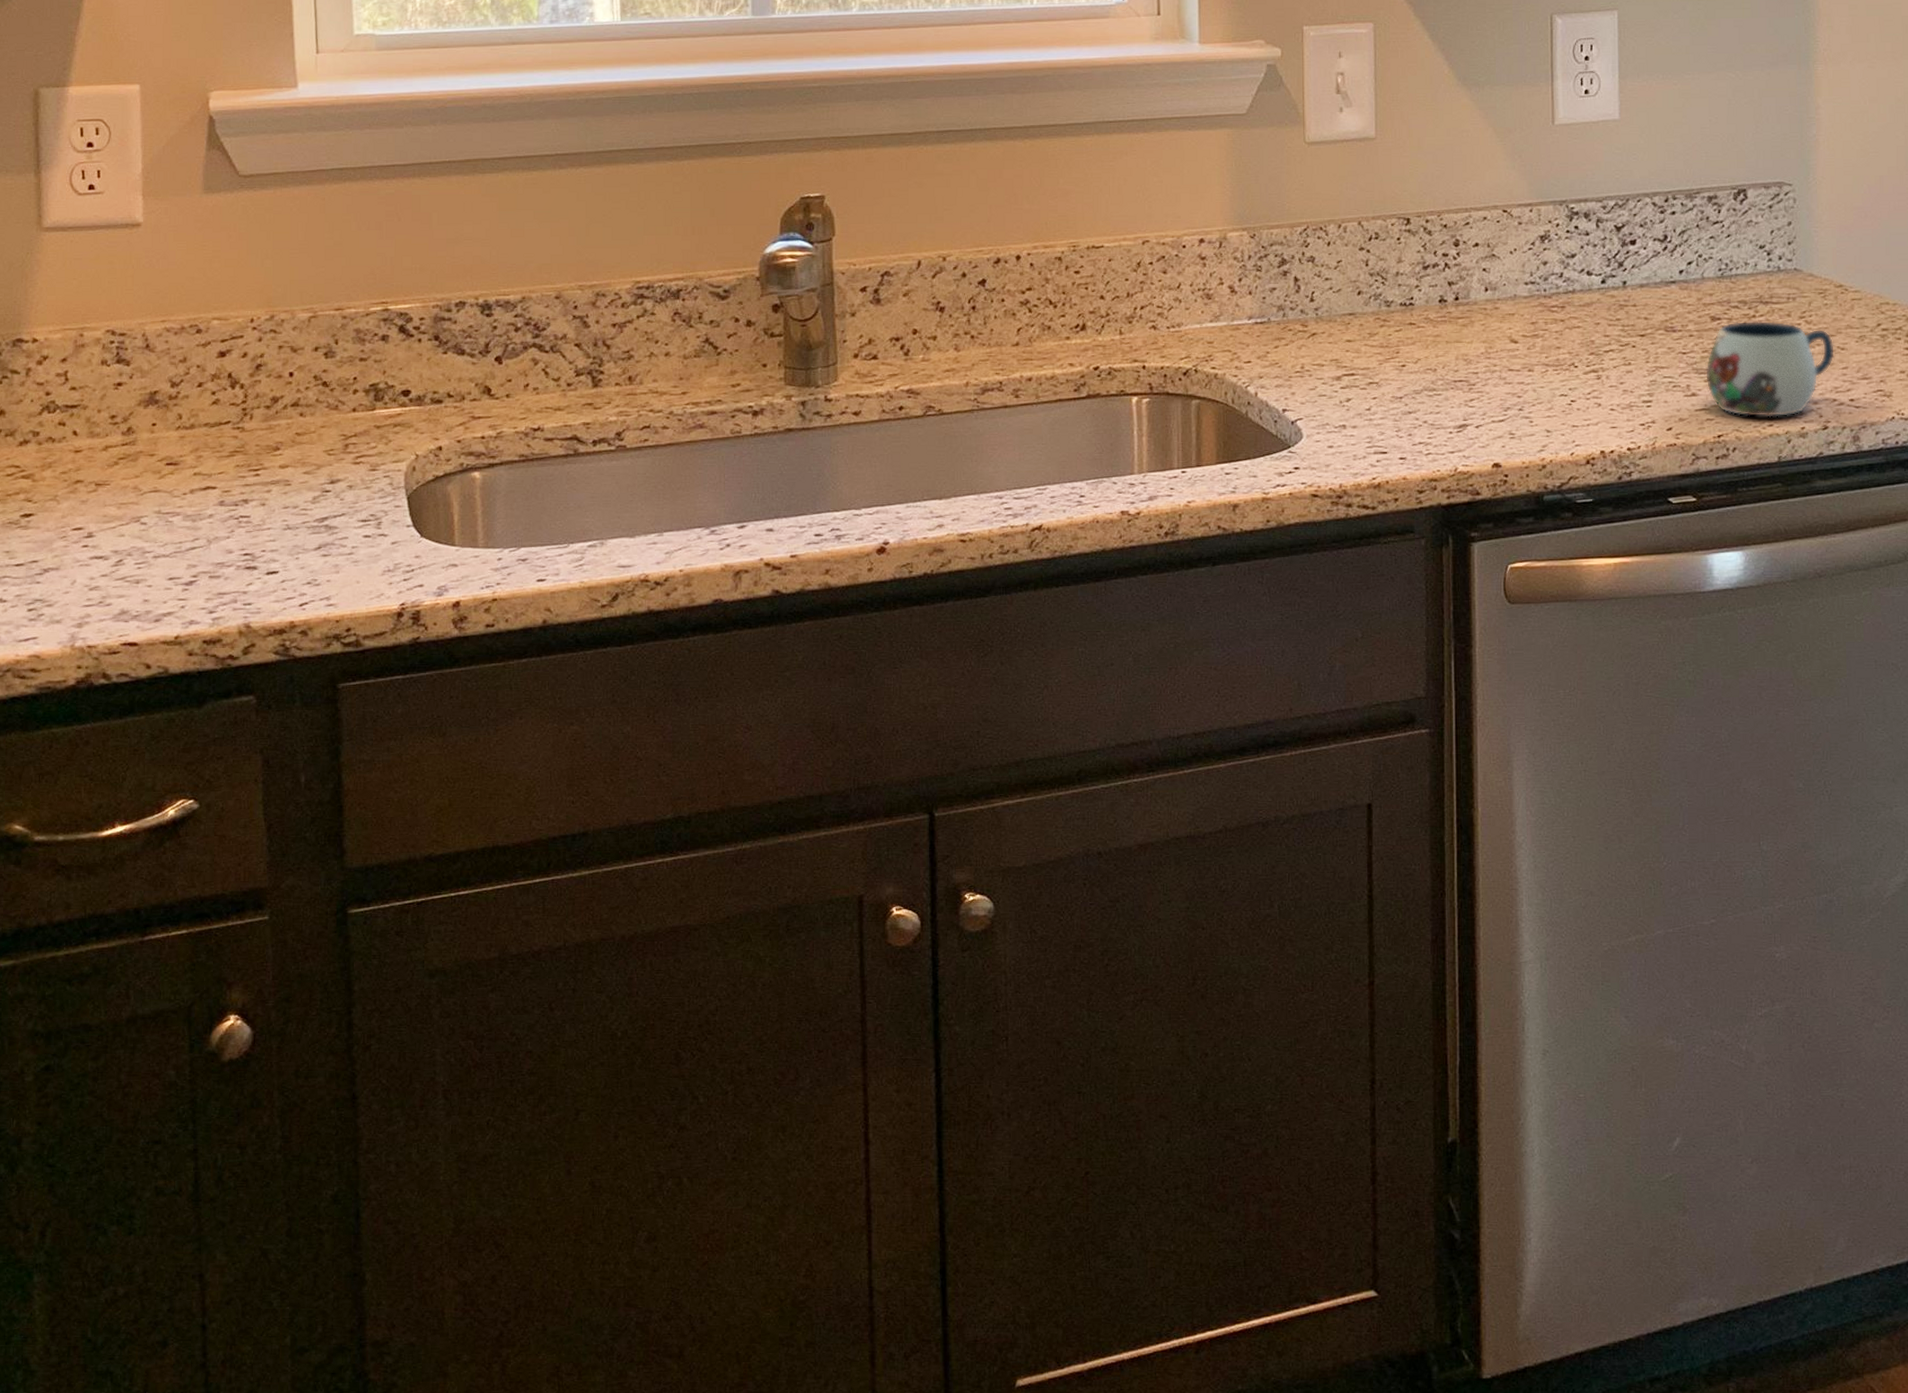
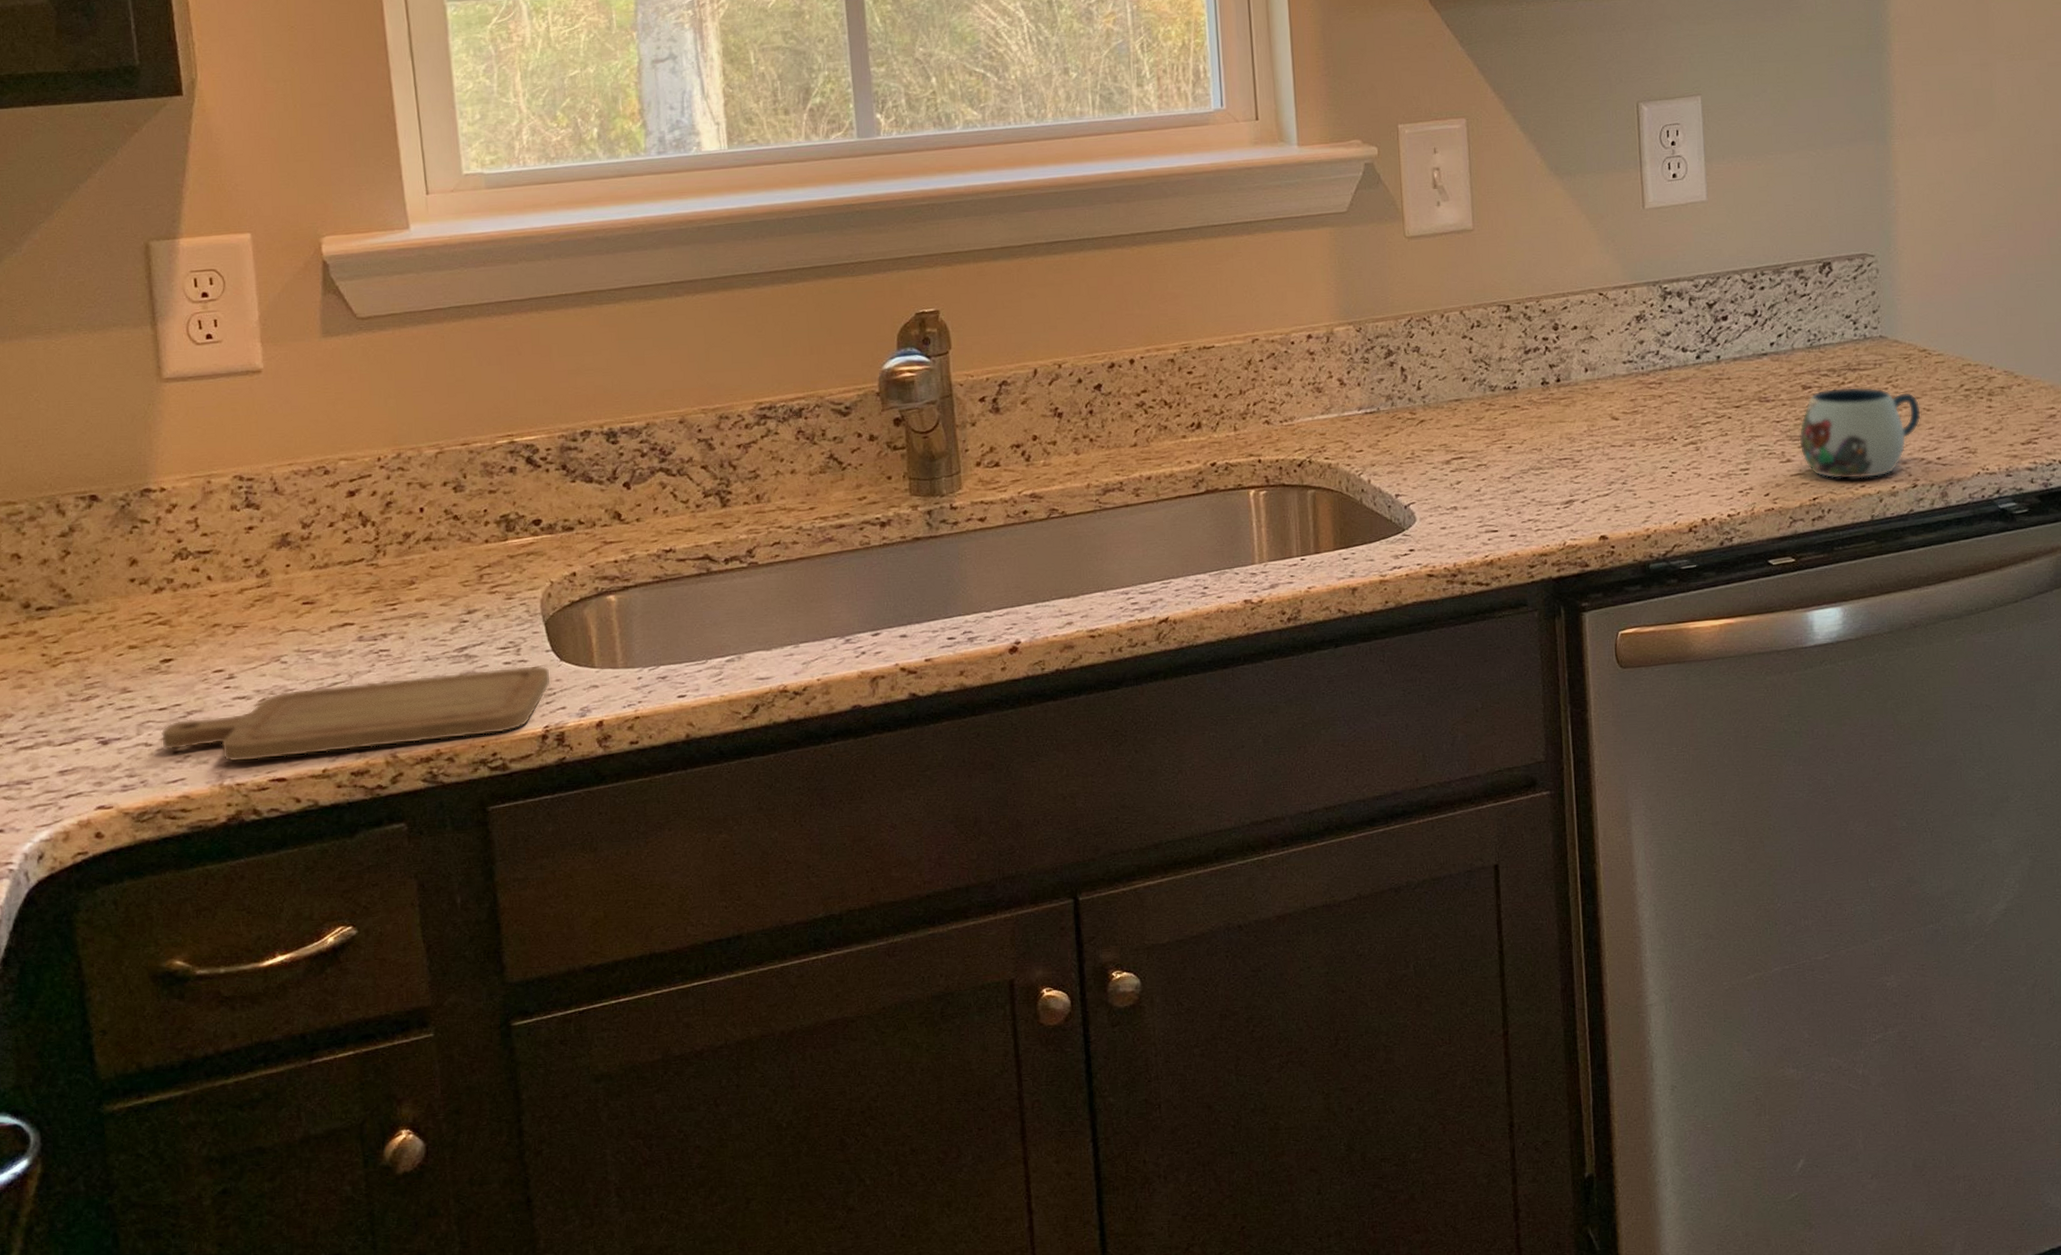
chopping board: none [15,539,411,624] -> present [160,665,551,762]

